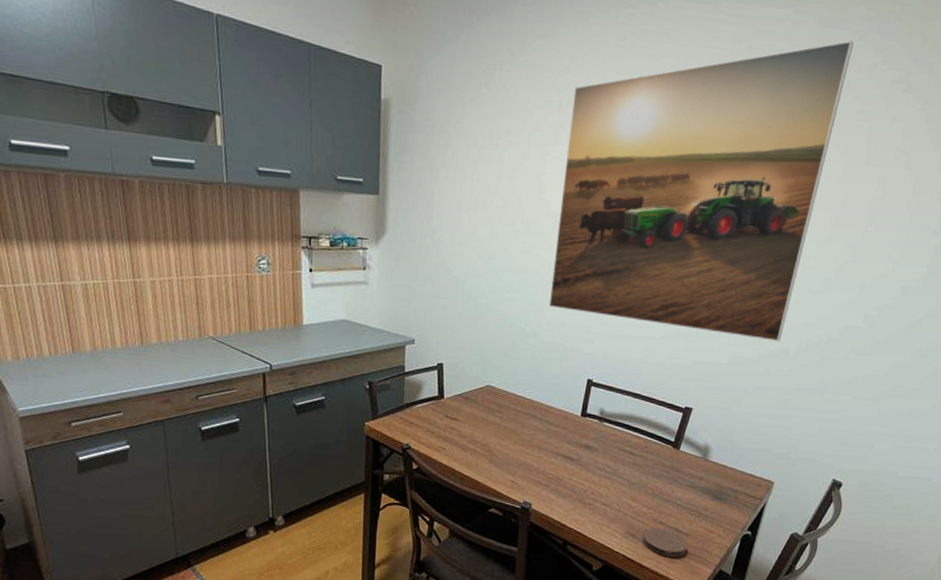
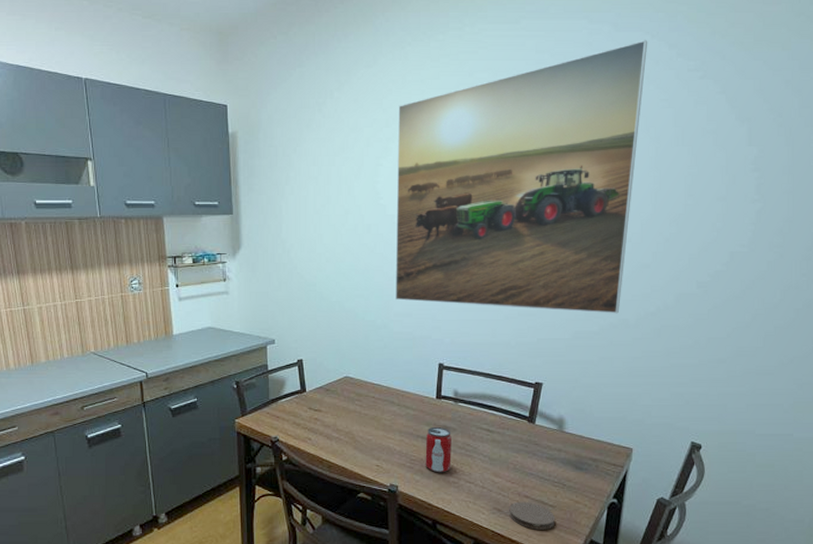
beverage can: none [562,445,593,494] -> present [425,426,452,473]

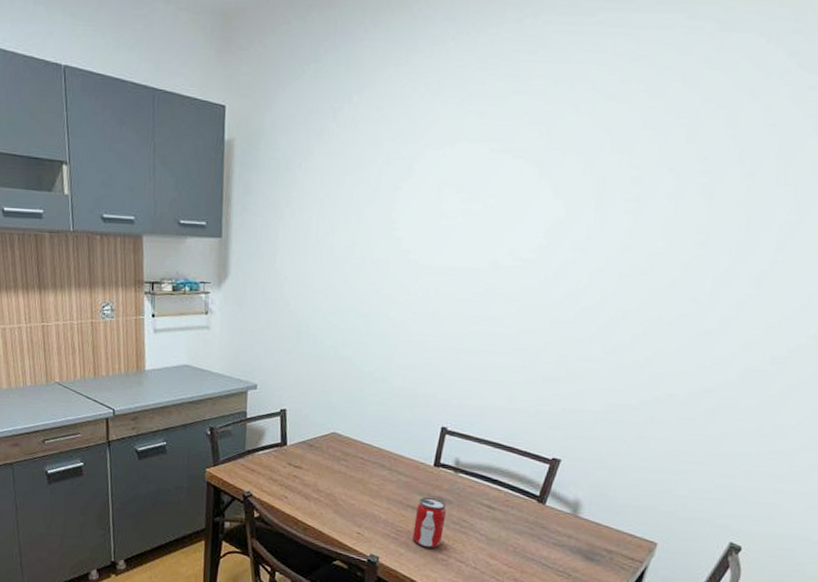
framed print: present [395,39,648,314] -> none [400,43,762,387]

